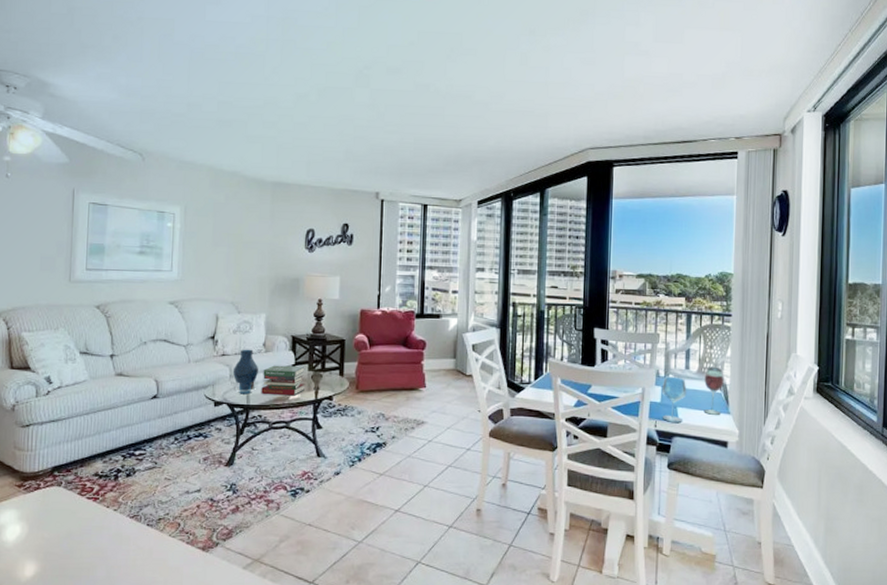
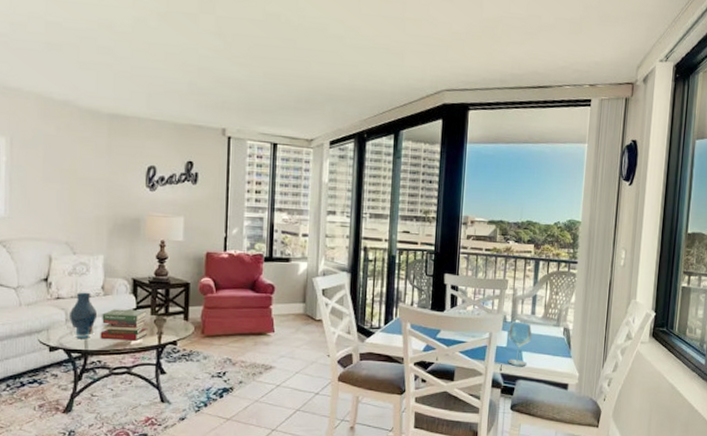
wineglass: present [703,366,724,415] -> none [547,312,568,359]

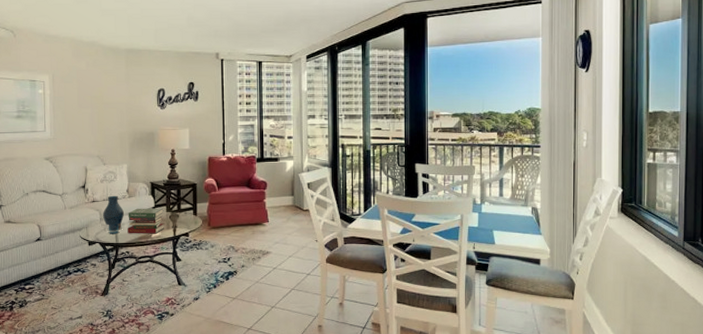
wine glass: present [507,321,532,366] -> none [478,203,502,244]

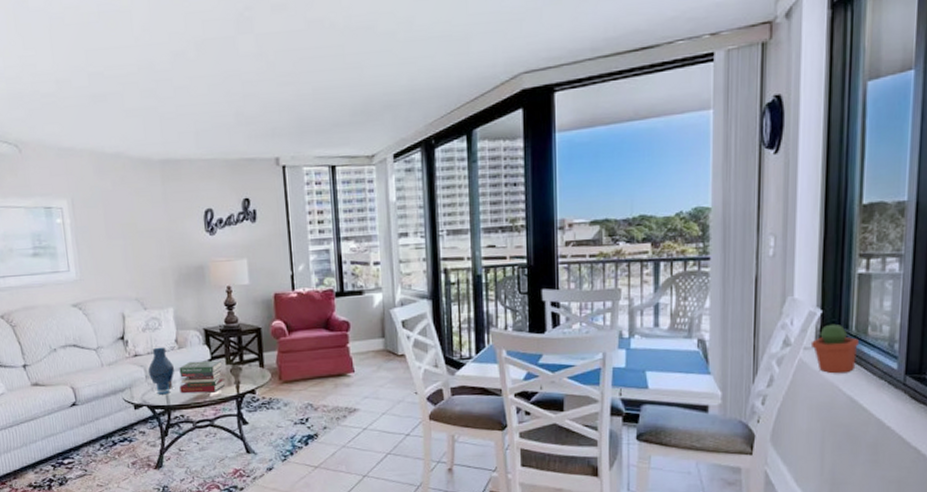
succulent plant: none [614,200,649,238] -> present [810,323,859,373]

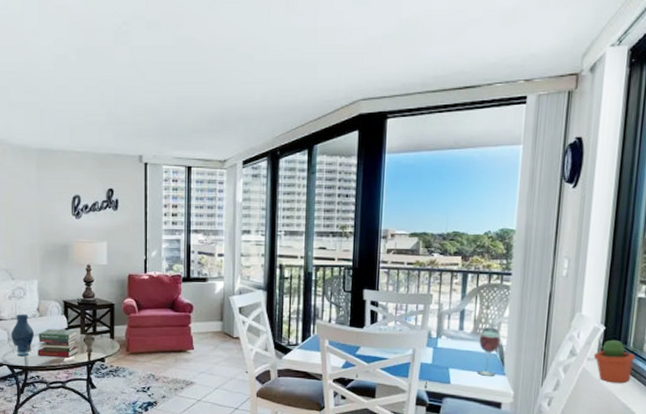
wineglass: none [678,321,702,377] -> present [477,327,501,376]

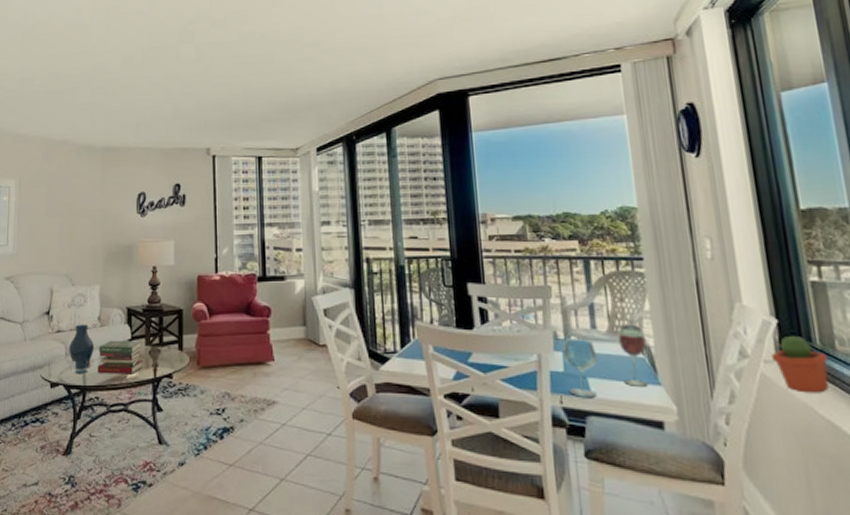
wine glass: none [432,337,460,384] -> present [563,338,598,397]

